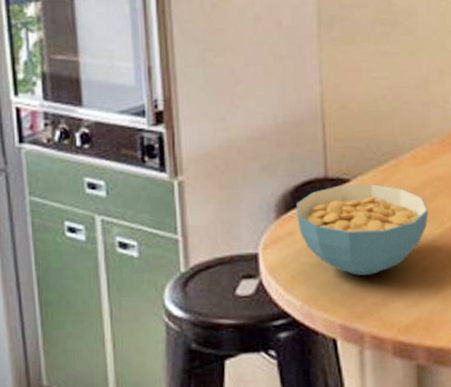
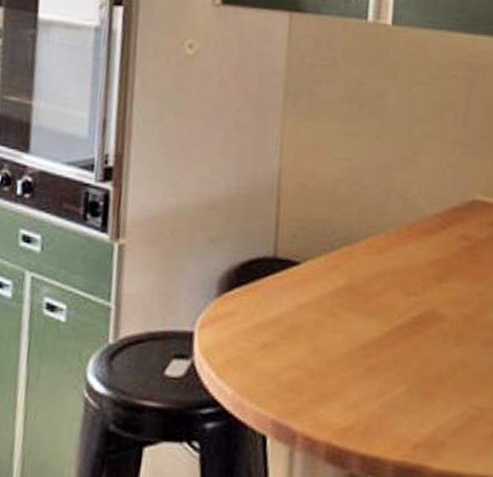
cereal bowl: present [297,184,429,276] -> none [239,267,378,369]

